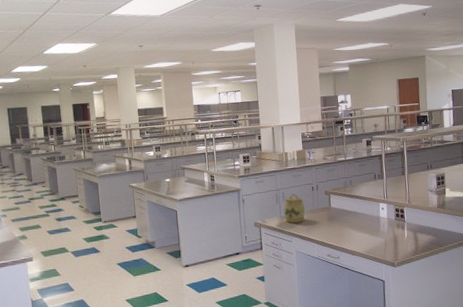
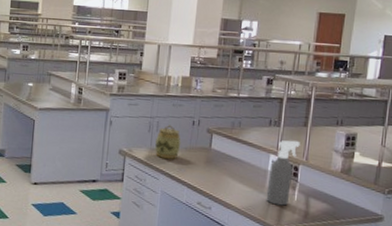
spray bottle: none [381,188,402,245] -> present [266,140,300,206]

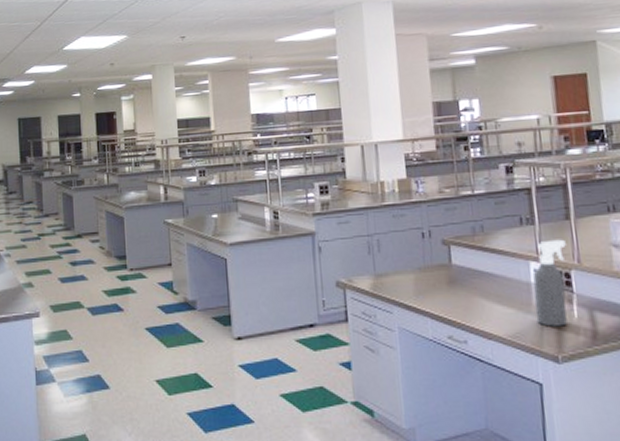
jar: present [155,125,181,159] -> none [379,242,413,285]

